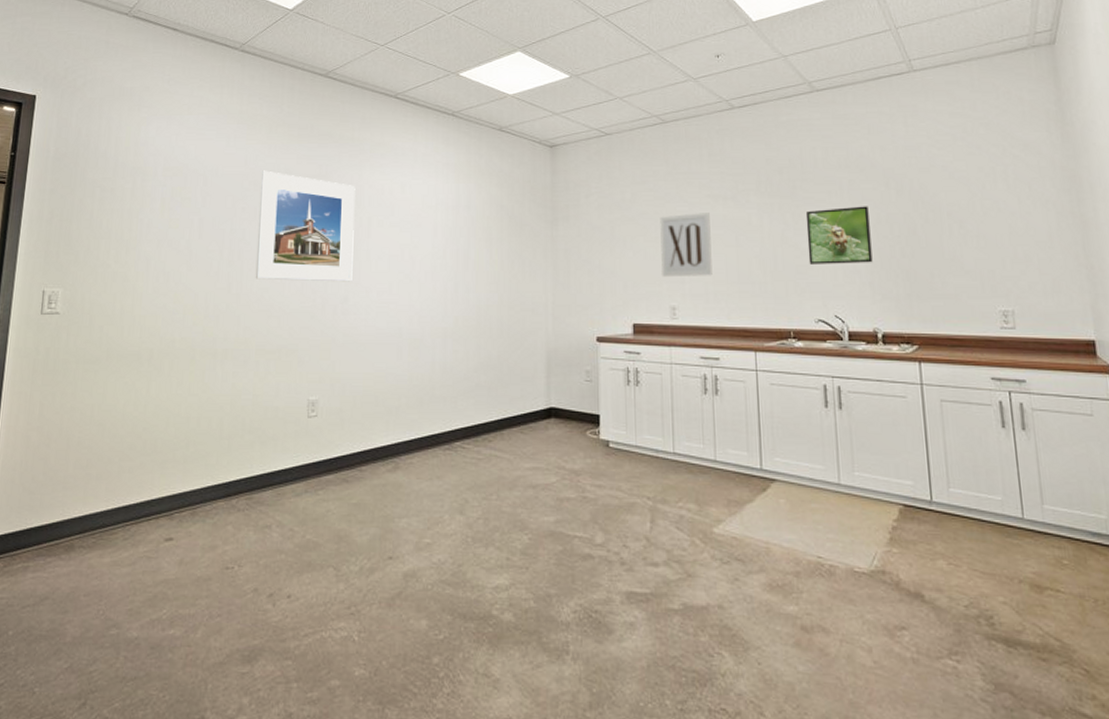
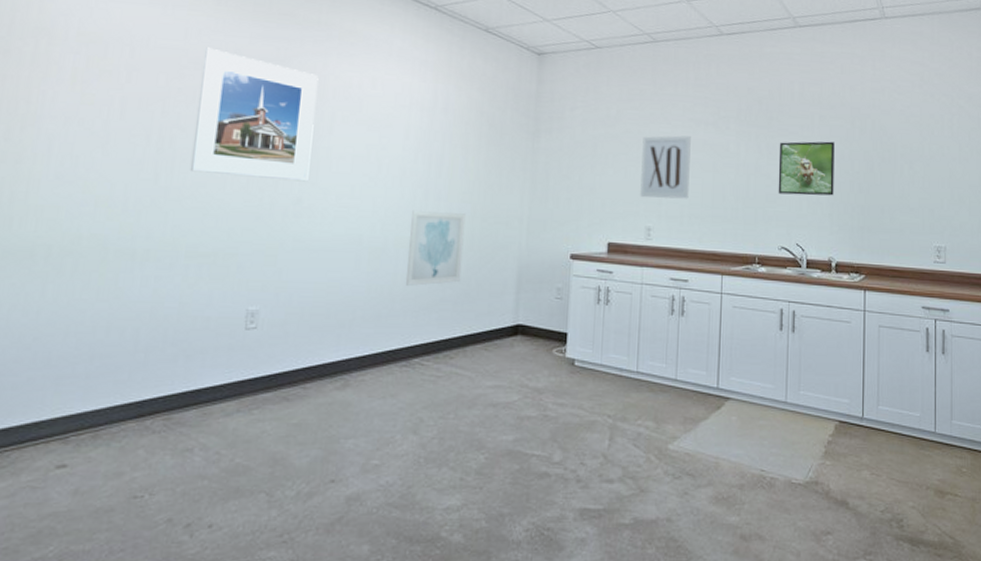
wall art: none [444,302,494,373] -> present [406,211,466,286]

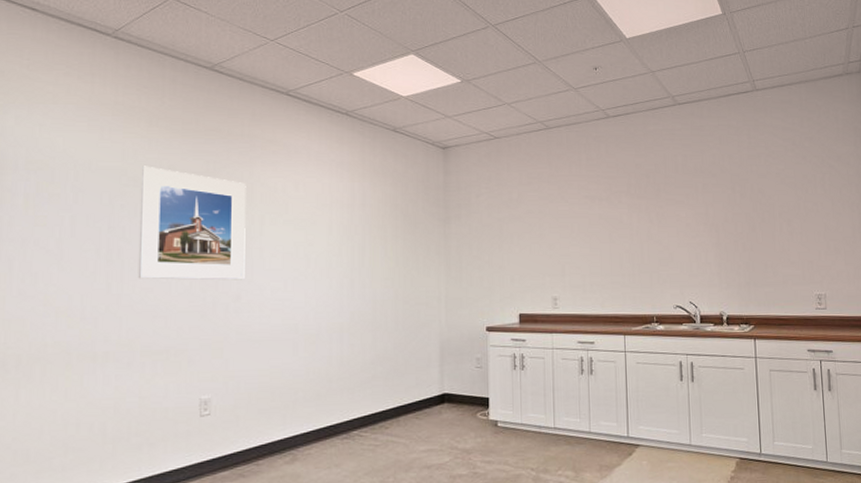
wall art: present [406,211,466,286] -> none [341,297,389,366]
wall art: present [640,135,691,199] -> none [544,212,589,271]
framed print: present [778,141,835,196] -> none [667,207,721,258]

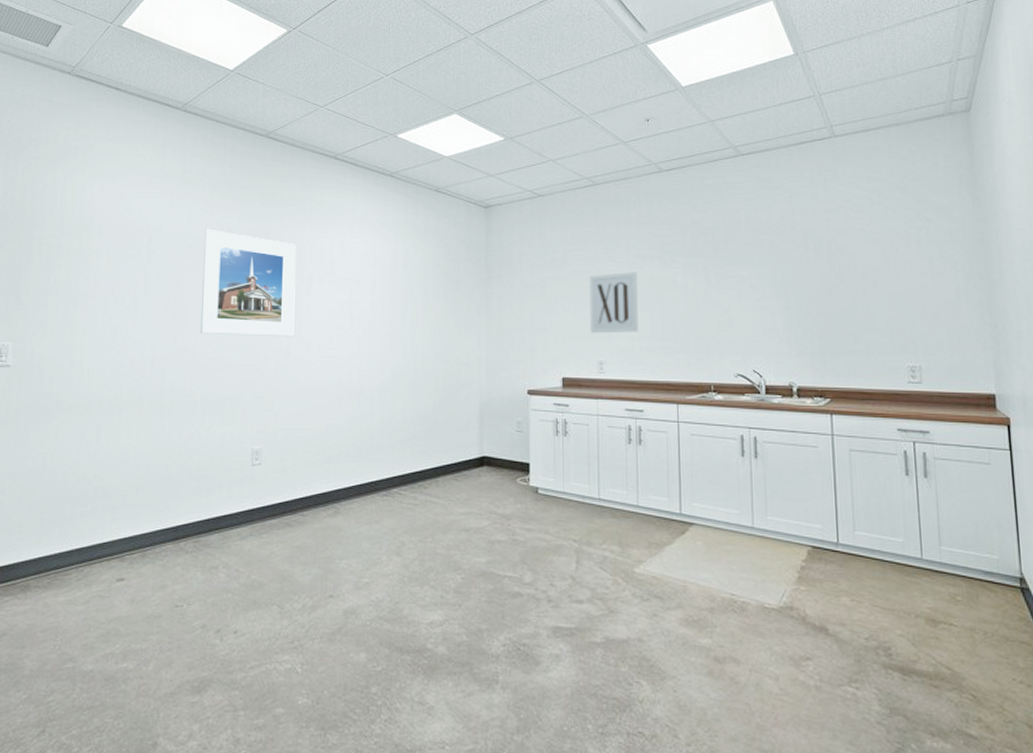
wall art: none [544,212,589,271] -> present [589,272,639,334]

